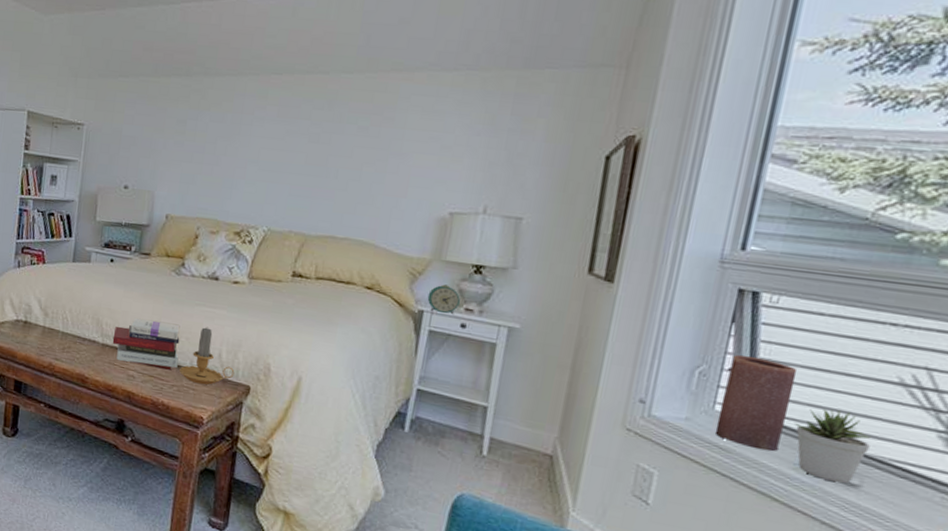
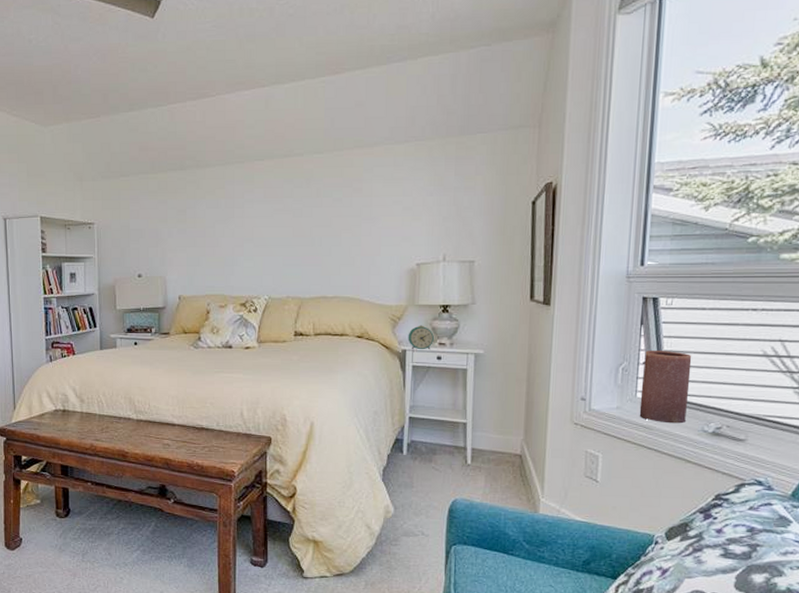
books: present [112,318,180,370] -> none [145,392,206,434]
candle: present [179,326,235,385] -> none [208,390,256,442]
potted plant: present [793,408,872,484] -> none [694,383,750,440]

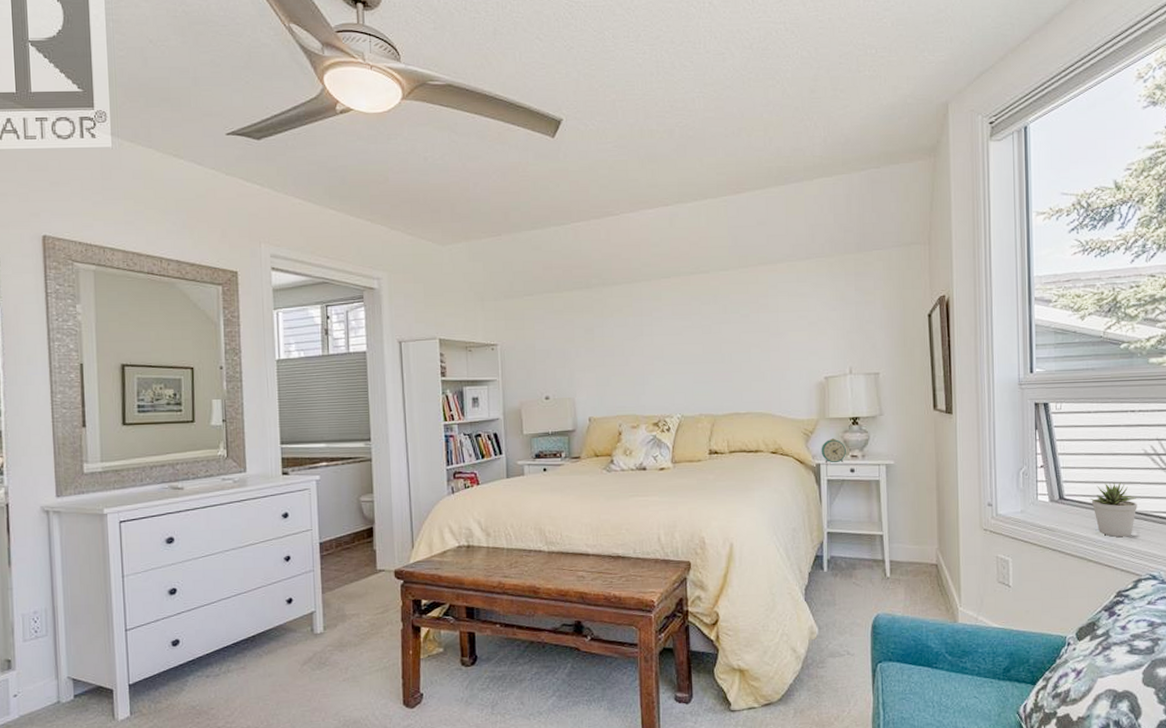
candle: present [639,349,692,424] -> none [1041,453,1085,525]
potted plant: none [694,383,750,440] -> present [1089,482,1137,538]

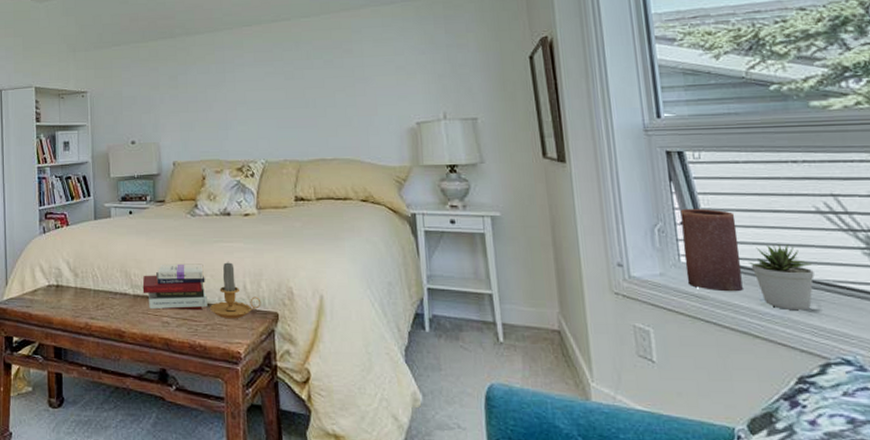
books: none [557,518,623,564] -> present [142,264,208,310]
candle: none [625,514,675,570] -> present [210,261,261,319]
alarm clock: present [821,438,846,463] -> none [416,187,444,214]
candle: none [1041,453,1085,525] -> present [680,208,744,292]

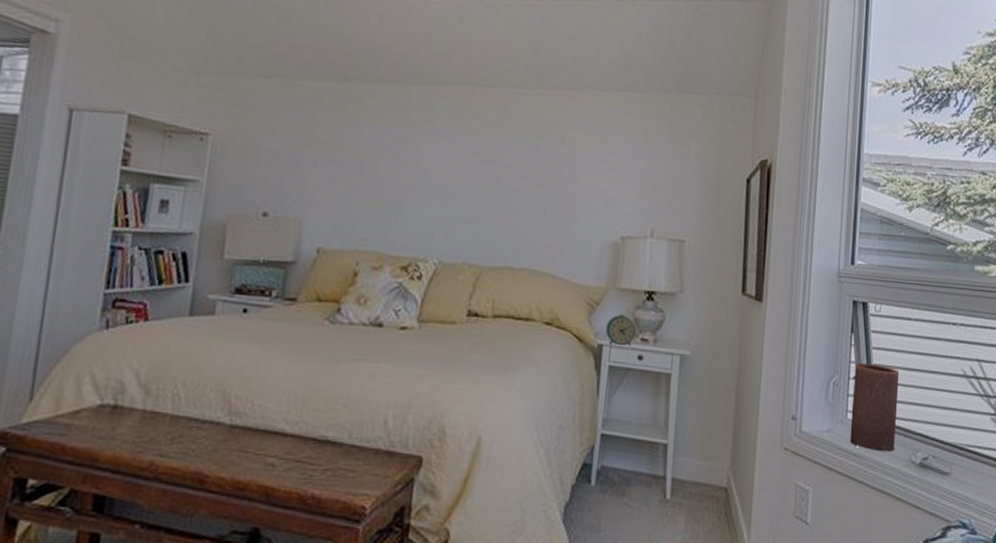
books: present [142,264,208,310] -> none [244,384,336,450]
candle: present [210,261,261,319] -> none [335,386,404,463]
alarm clock: none [416,187,444,214] -> present [605,314,636,347]
potted plant: present [747,244,815,311] -> none [902,405,953,474]

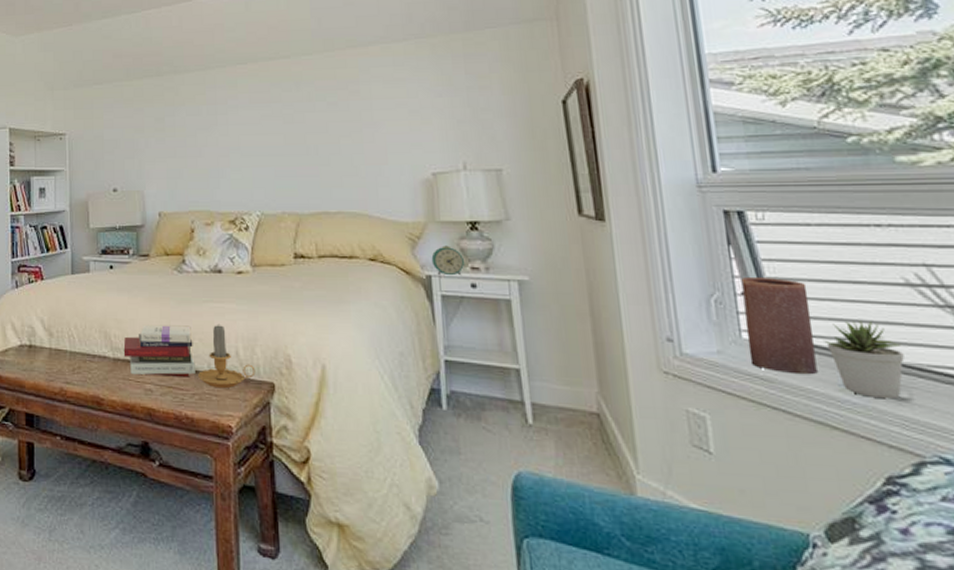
books: none [244,384,336,450] -> present [123,324,195,377]
candle: none [335,386,404,463] -> present [198,323,256,389]
potted plant: none [902,405,953,474] -> present [822,321,905,400]

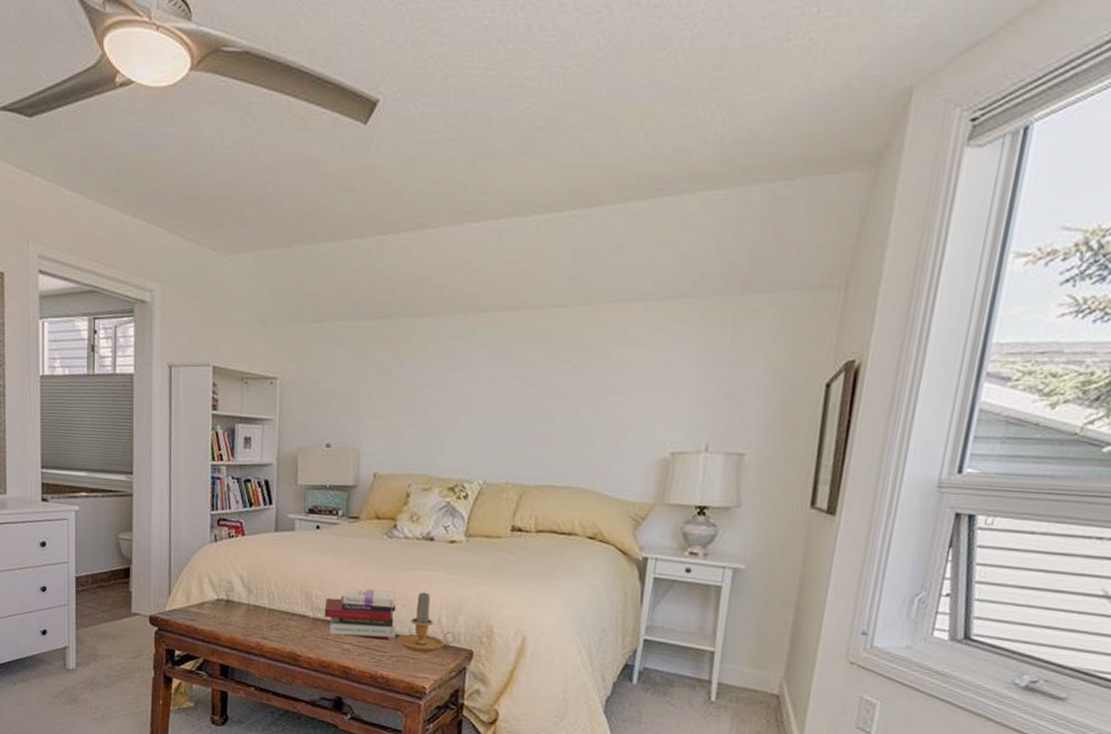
alarm clock: present [431,245,464,276] -> none [651,528,685,560]
candle: present [741,276,819,375] -> none [933,579,1011,673]
potted plant: present [822,321,905,400] -> none [1006,626,1079,698]

